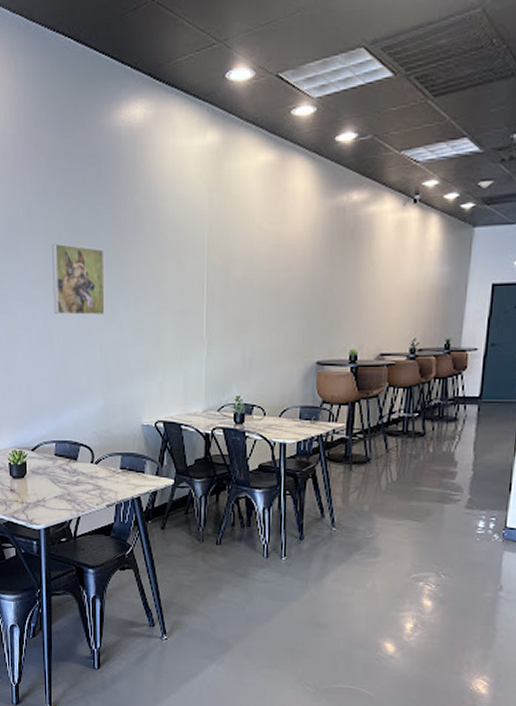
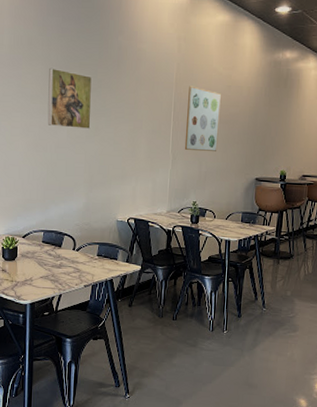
wall art: none [222,249,267,331] -> present [184,86,221,151]

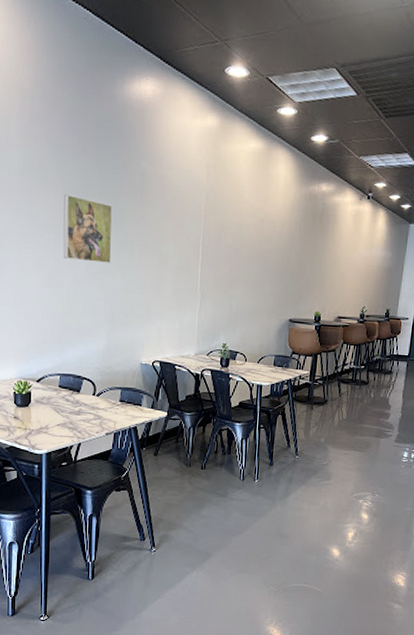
wall art: present [184,86,221,151] -> none [213,218,253,290]

